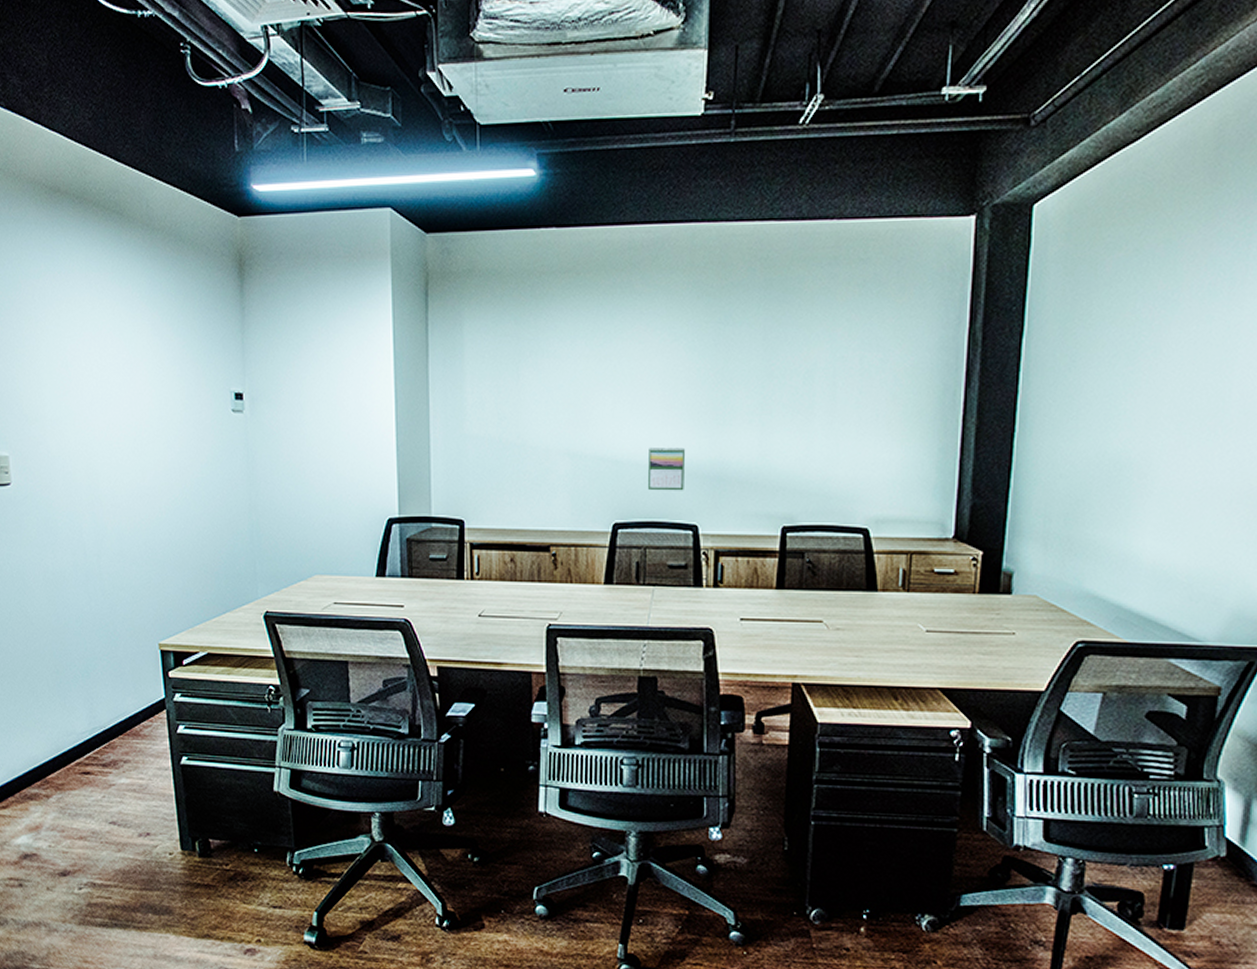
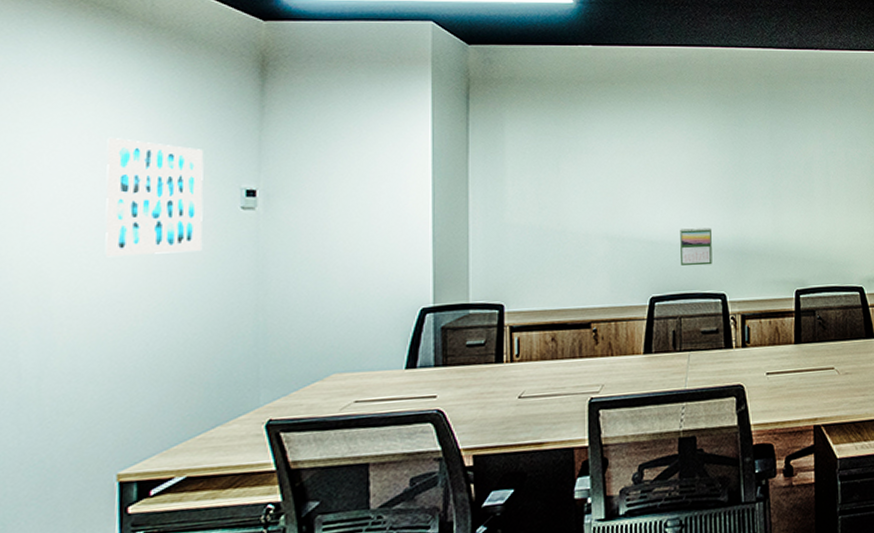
wall art: none [125,340,205,454] -> present [105,137,204,258]

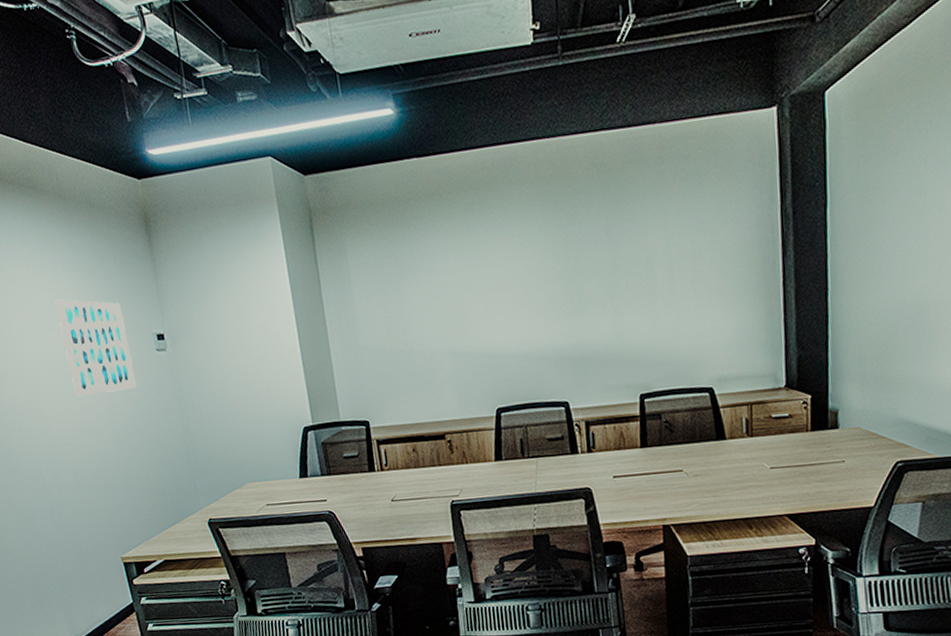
calendar: present [680,228,713,266] -> none [519,336,554,377]

